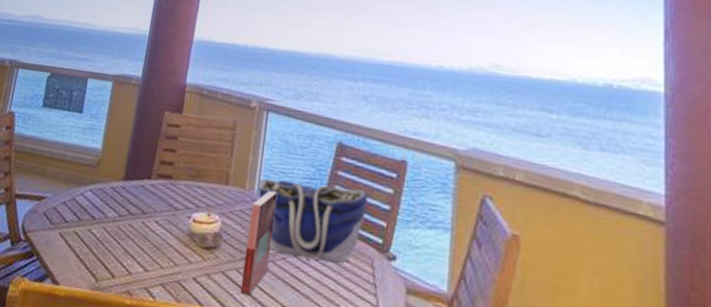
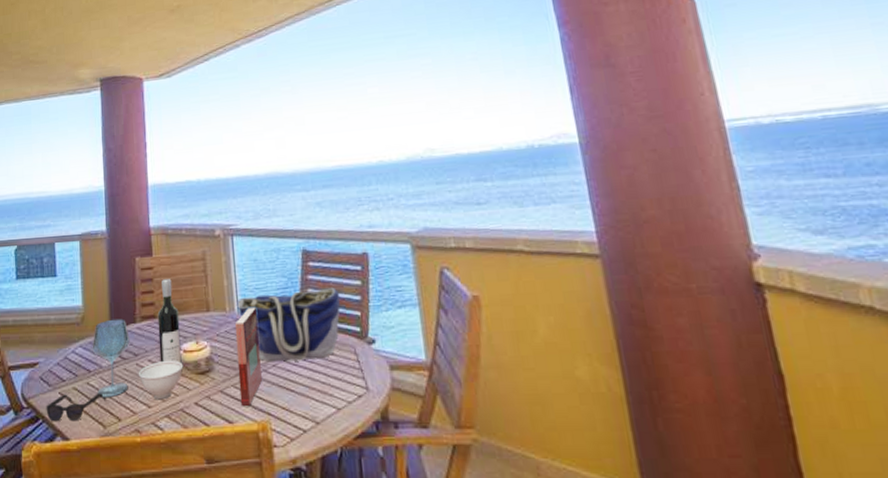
sunglasses: none [42,235,105,267] -> present [46,393,107,422]
wine glass: none [97,169,142,251] -> present [92,318,130,397]
bowl: none [142,225,190,266] -> present [138,361,184,400]
bottle: none [167,140,197,233] -> present [157,279,182,364]

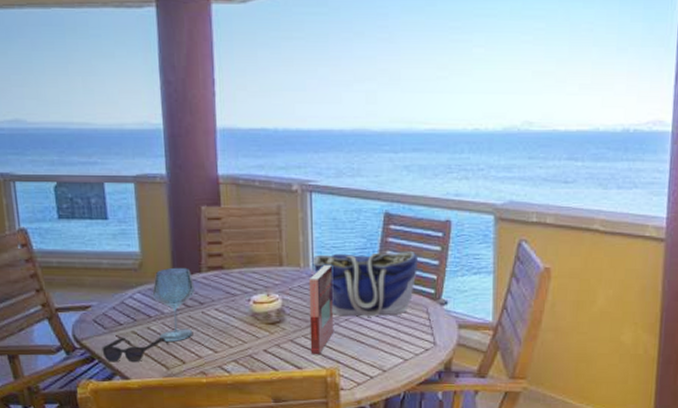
bowl: present [138,361,184,400] -> none [204,311,253,346]
bottle: present [157,279,182,364] -> none [225,231,251,314]

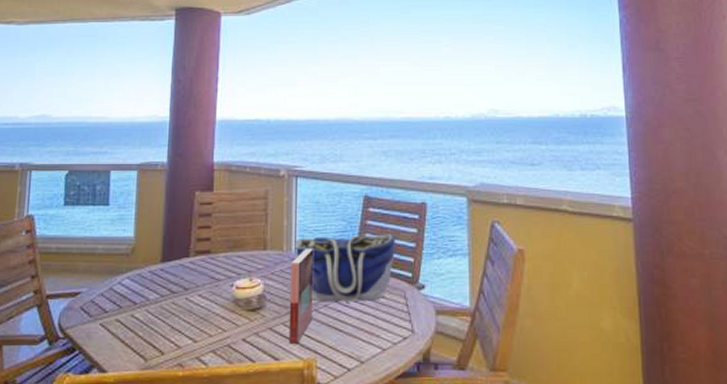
sunglasses: present [102,337,170,363] -> none [84,325,151,354]
wine glass: present [152,267,195,342] -> none [140,252,181,330]

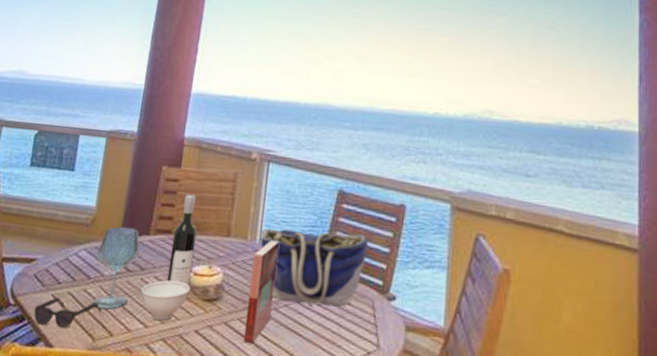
sunglasses: none [84,325,151,354] -> present [33,297,102,329]
wine glass: none [140,252,181,330] -> present [93,226,140,309]
bowl: none [186,297,234,335] -> present [140,280,191,322]
bottle: none [211,215,235,300] -> present [167,194,198,287]

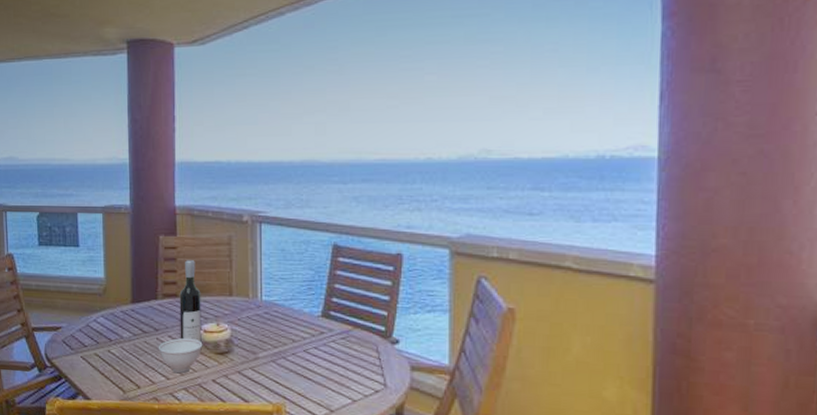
sunglasses: present [33,297,102,329] -> none [68,358,127,384]
wine glass: present [93,226,140,309] -> none [113,293,151,366]
book: present [243,241,279,343] -> none [257,297,280,388]
tote bag: present [259,228,368,306] -> none [261,285,367,353]

